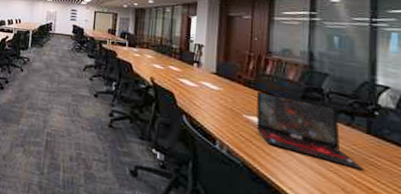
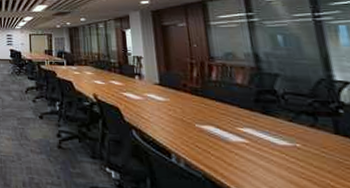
laptop: present [256,92,364,171] -> none [205,99,341,176]

